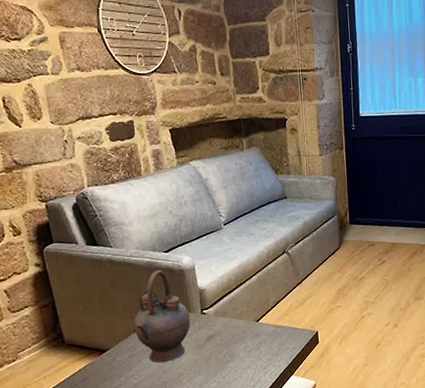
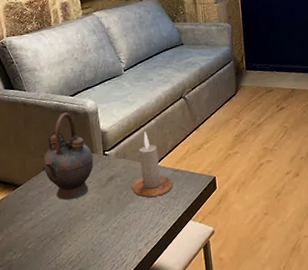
candle: none [232,288,275,355] -> present [132,132,173,197]

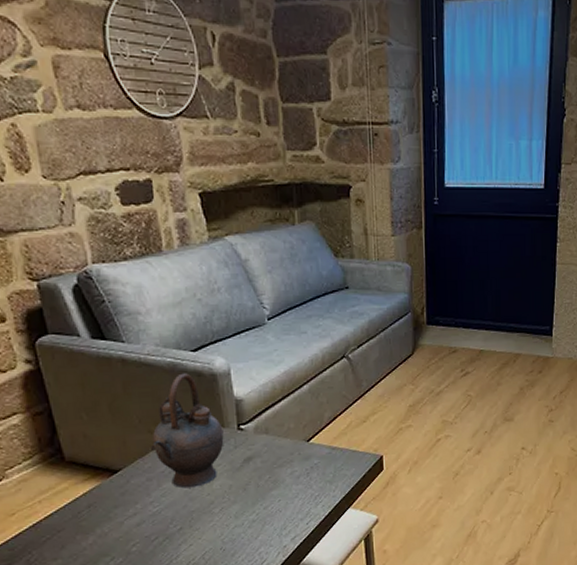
candle: present [132,132,173,197] -> none [275,400,329,482]

